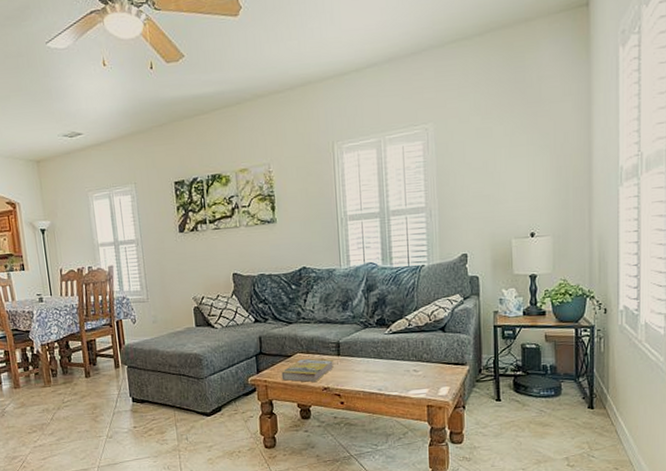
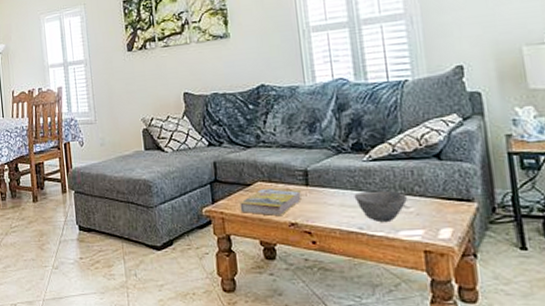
bowl: none [376,358,418,385] -> present [354,190,408,223]

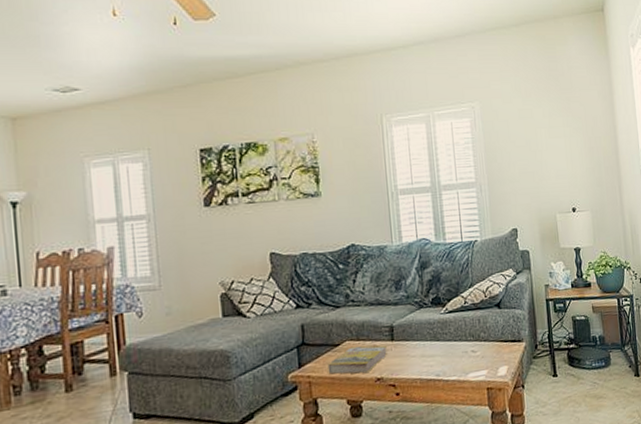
bowl: present [354,190,408,223] -> none [433,338,476,368]

